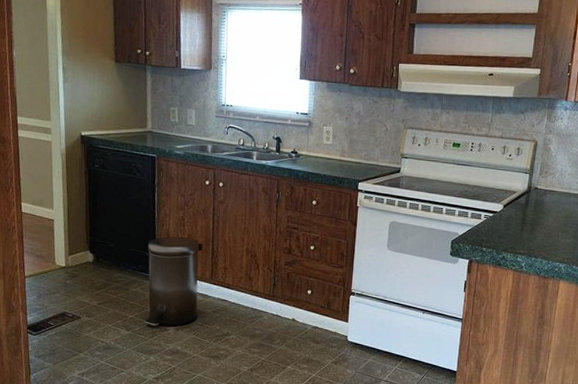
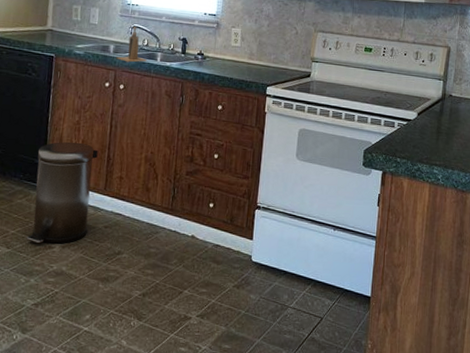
soap dispenser: none [214,127,244,162] -> present [116,26,147,63]

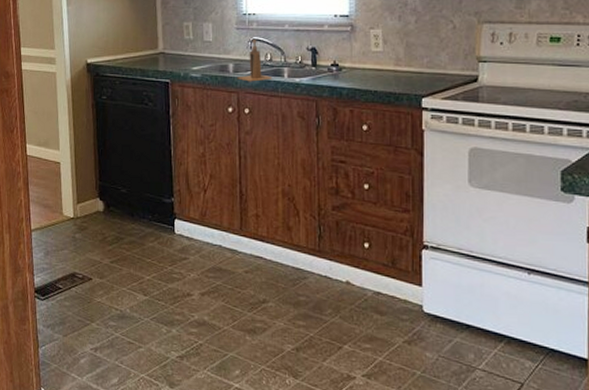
pedal bin: present [26,141,98,245] -> none [162,177,229,292]

